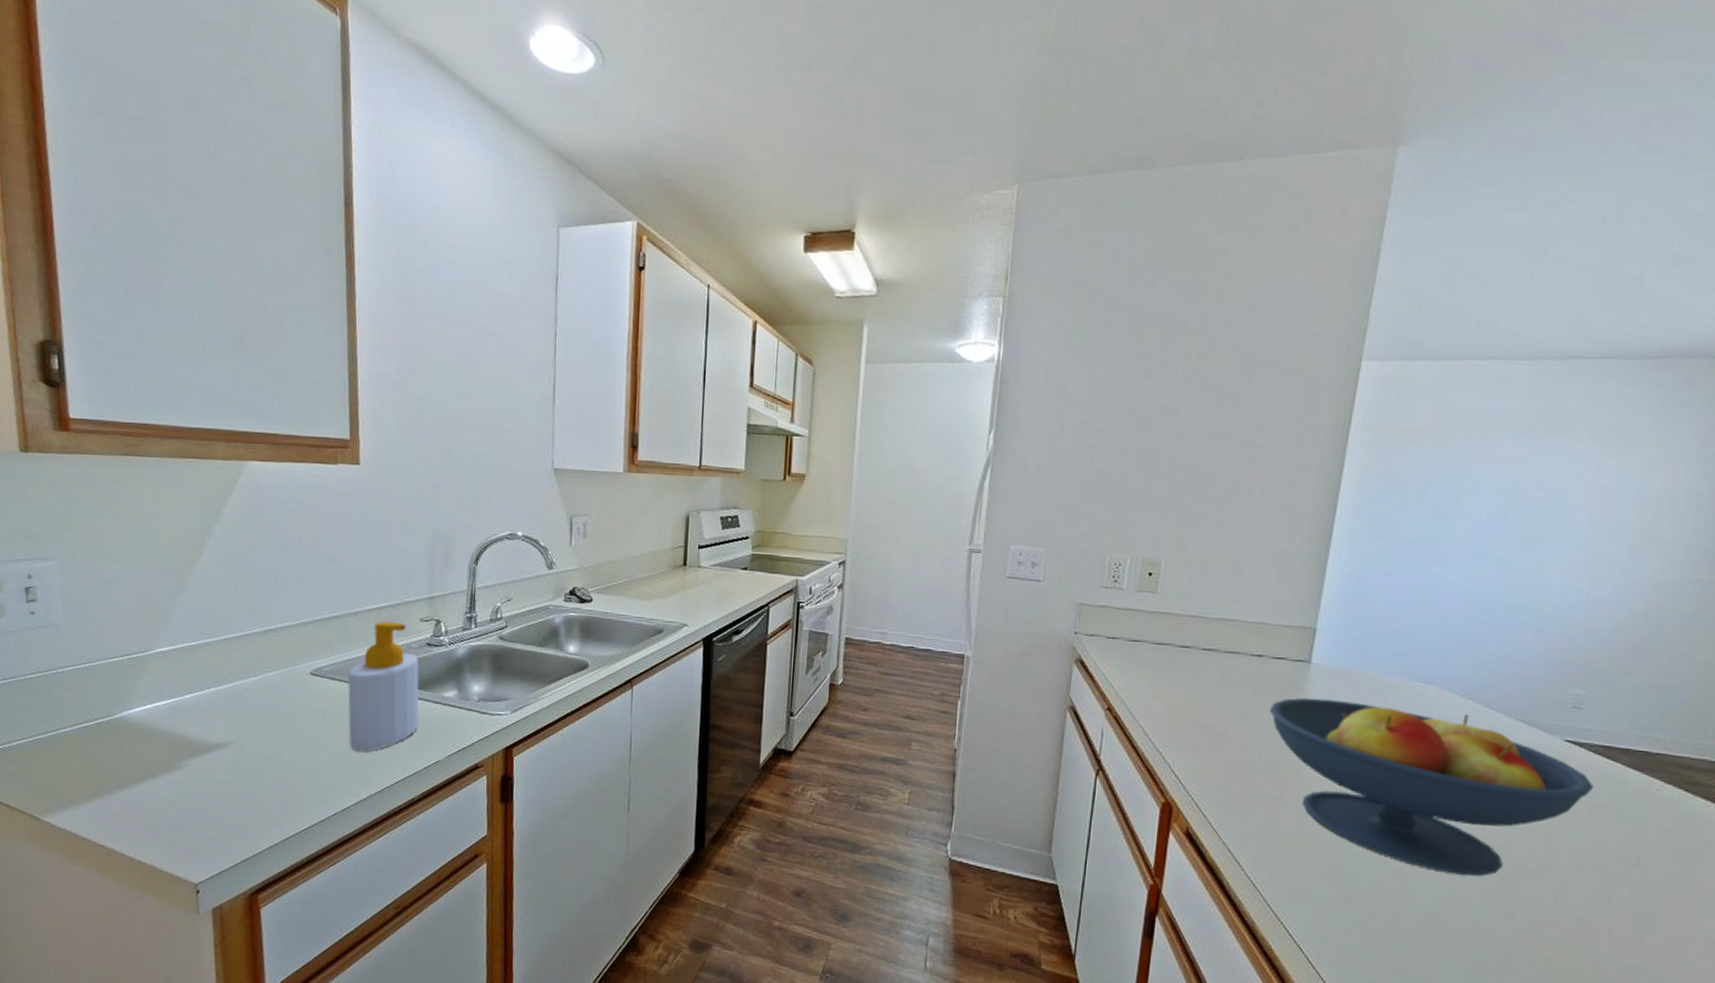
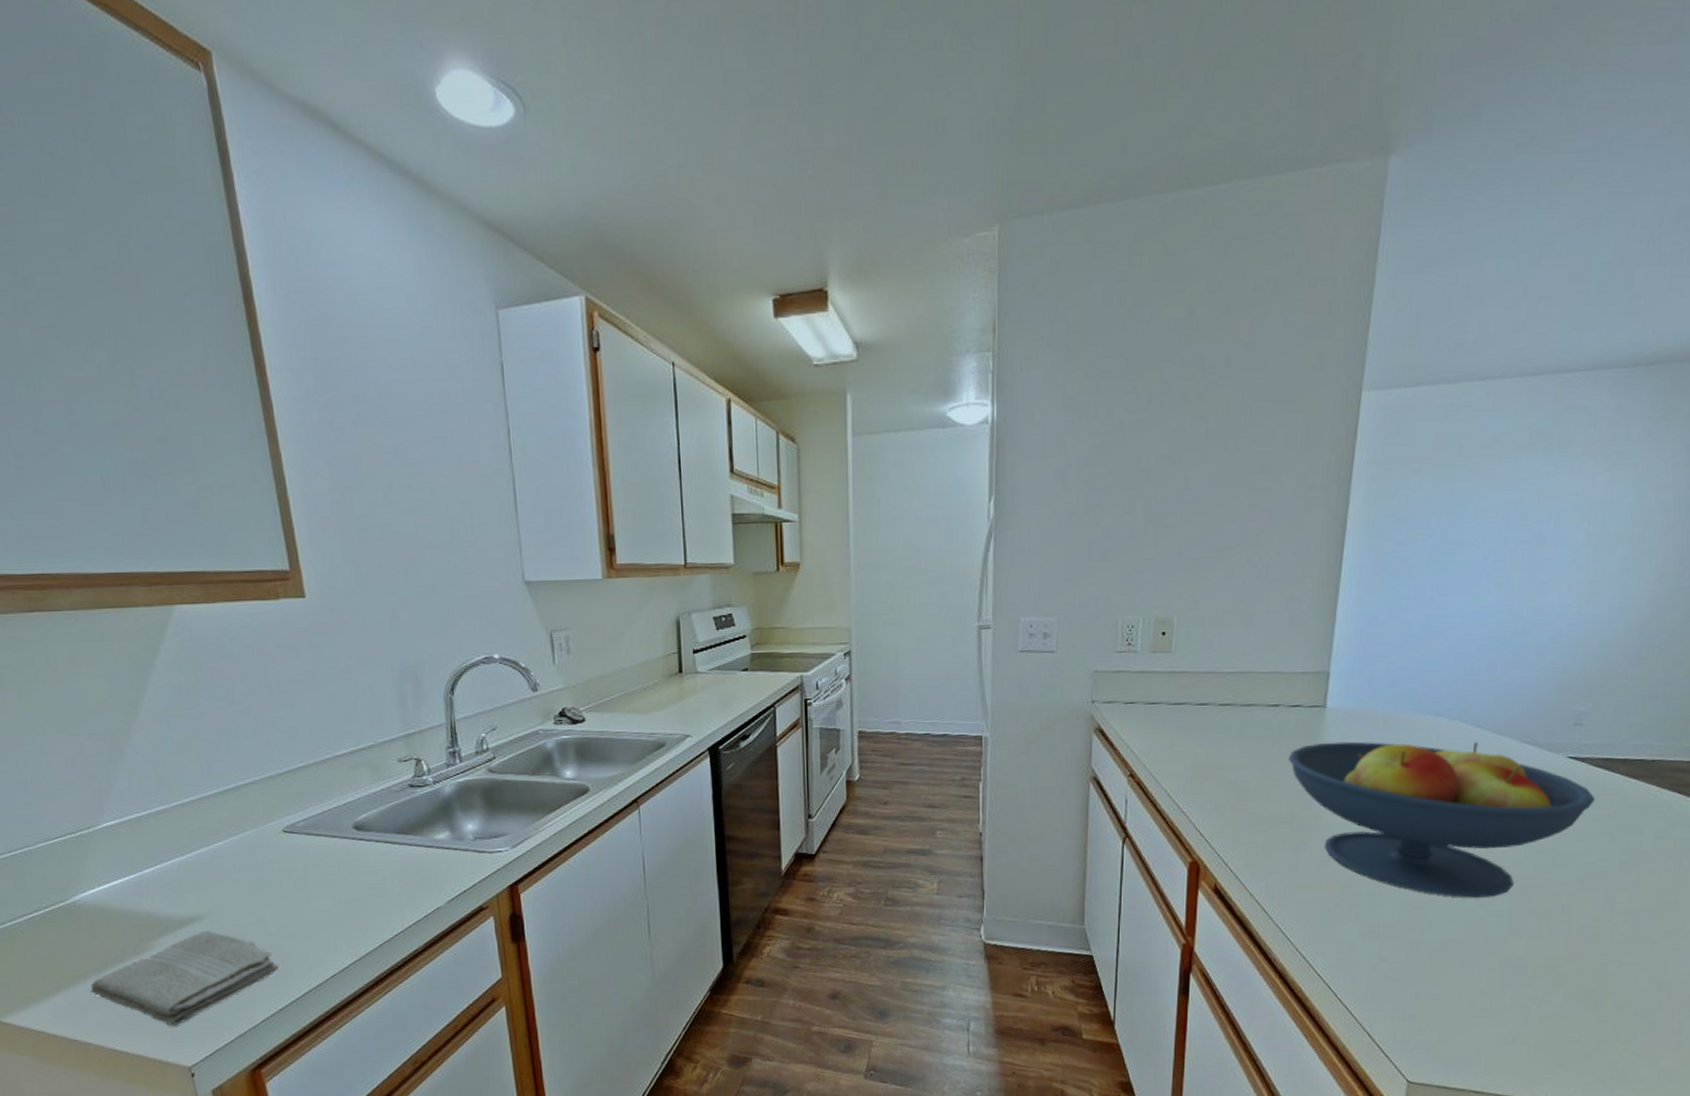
washcloth: none [122,757,289,844] -> present [90,930,279,1027]
soap bottle: present [347,621,420,752] -> none [326,765,412,908]

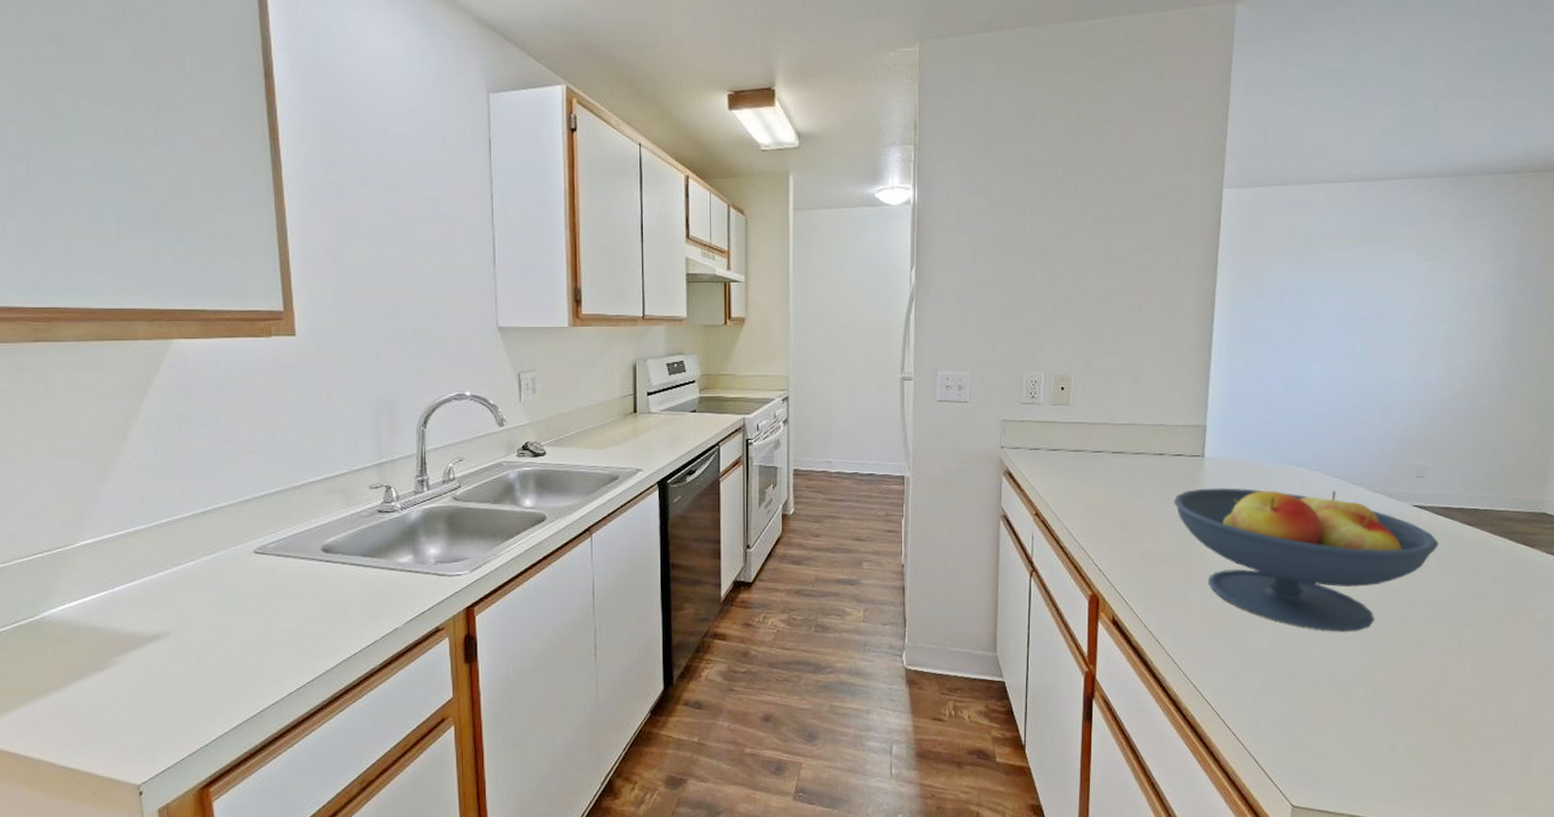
washcloth: present [90,930,279,1027] -> none [48,647,238,744]

